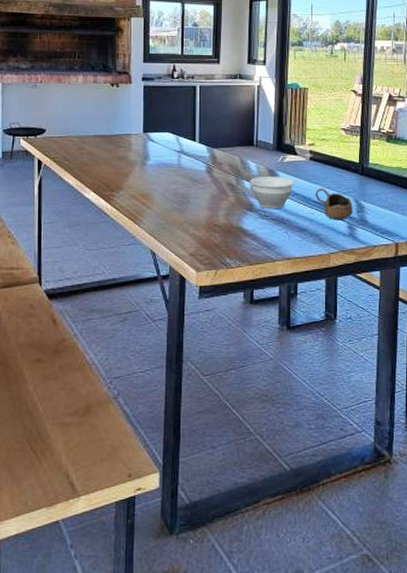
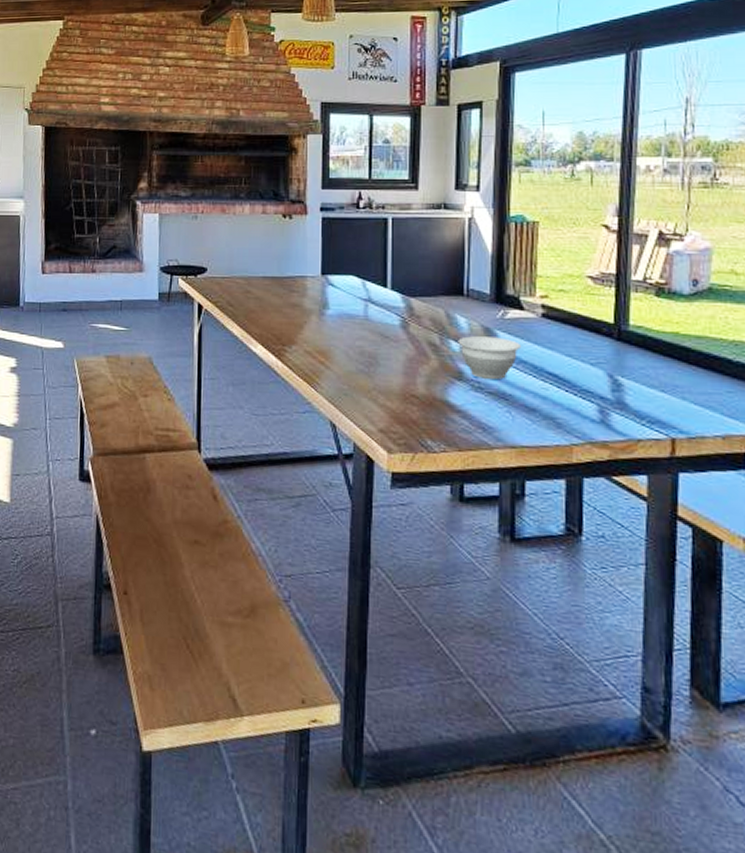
cup: present [315,188,353,220] -> none [550,355,606,400]

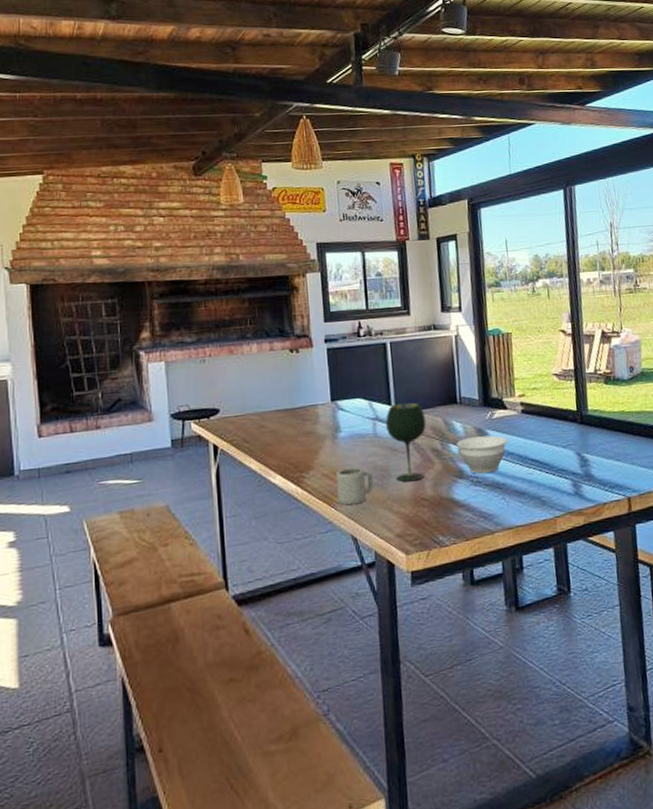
cup: none [320,348,359,389] -> present [336,467,374,506]
wine glass: none [379,287,425,375] -> present [386,402,427,482]

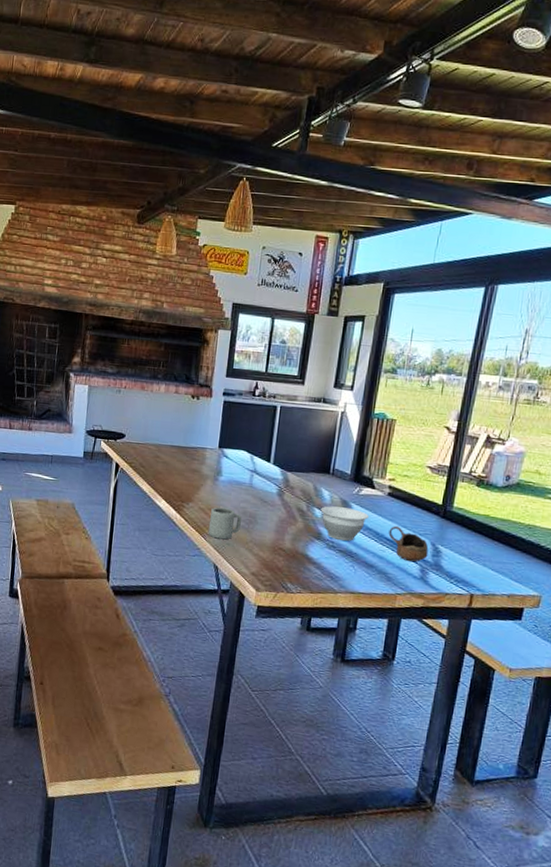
wine glass: present [386,402,427,482] -> none [261,462,299,532]
cup: none [531,443,577,478] -> present [388,526,429,562]

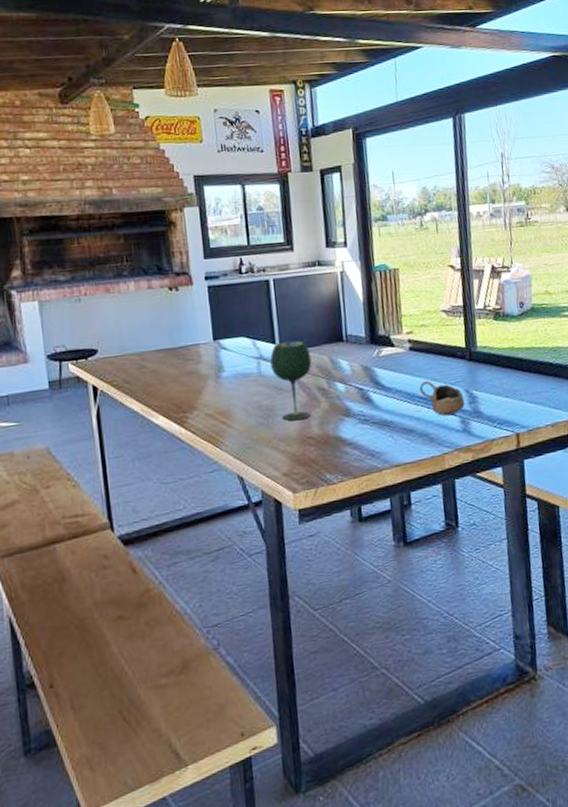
cup: present [208,507,242,540] -> none [220,406,259,446]
wine glass: none [261,462,299,532] -> present [270,340,312,421]
bowl: present [320,506,369,541] -> none [343,373,395,412]

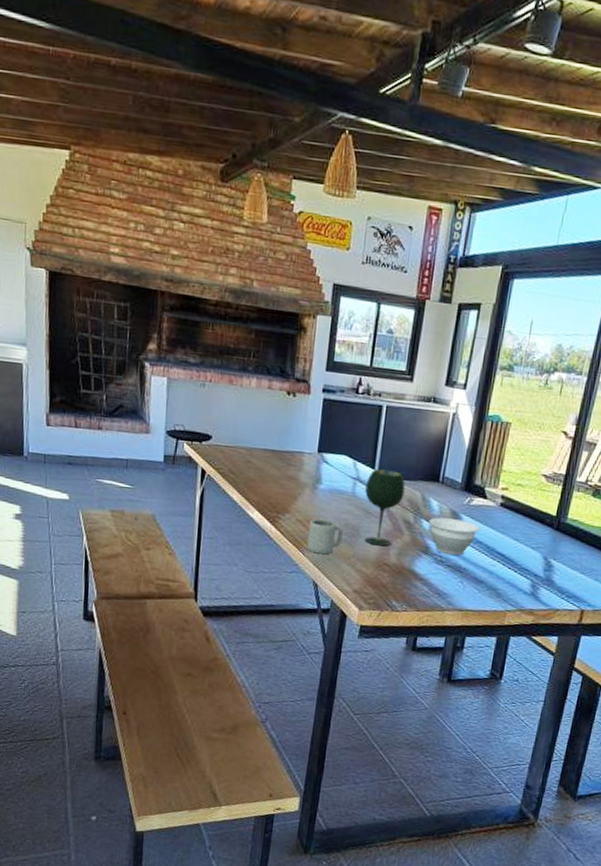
cup: none [220,406,259,446] -> present [307,518,343,555]
bowl: none [343,373,395,412] -> present [428,517,480,555]
cup: present [419,381,465,416] -> none [499,539,541,577]

